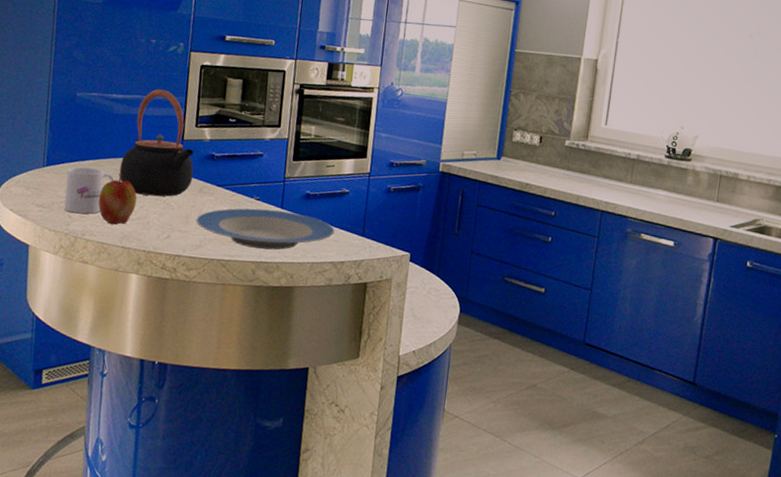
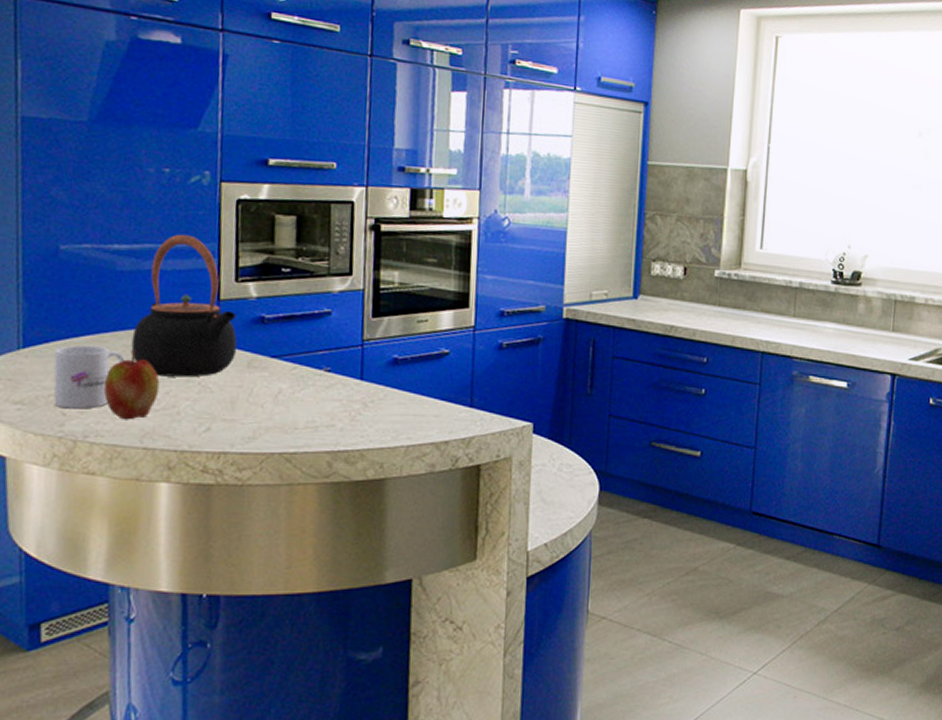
plate: present [196,208,335,250] -> none [245,382,434,434]

